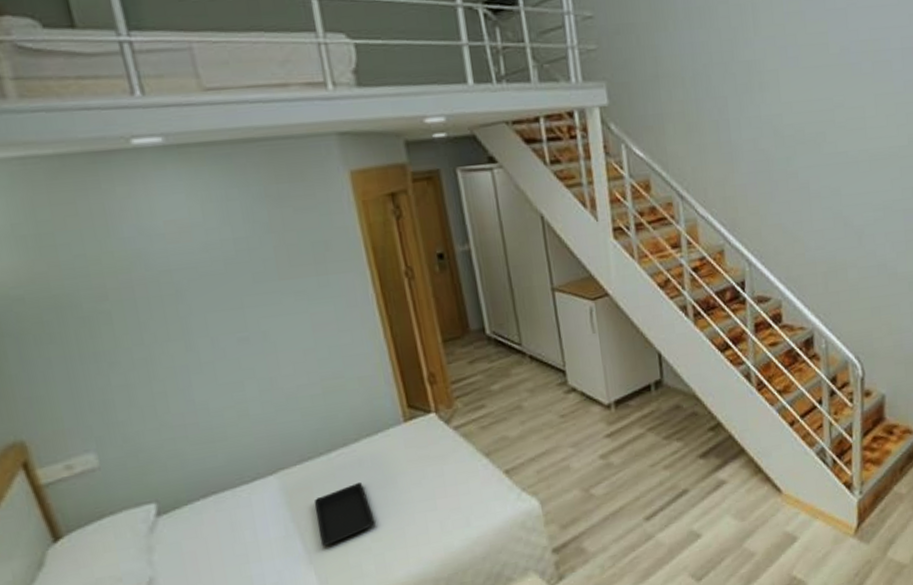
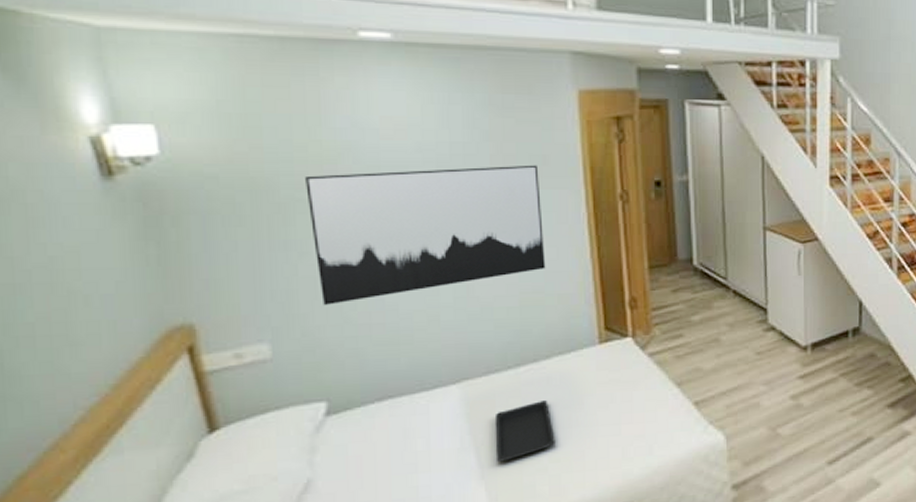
wall art: none [104,251,343,411] -> present [305,165,546,305]

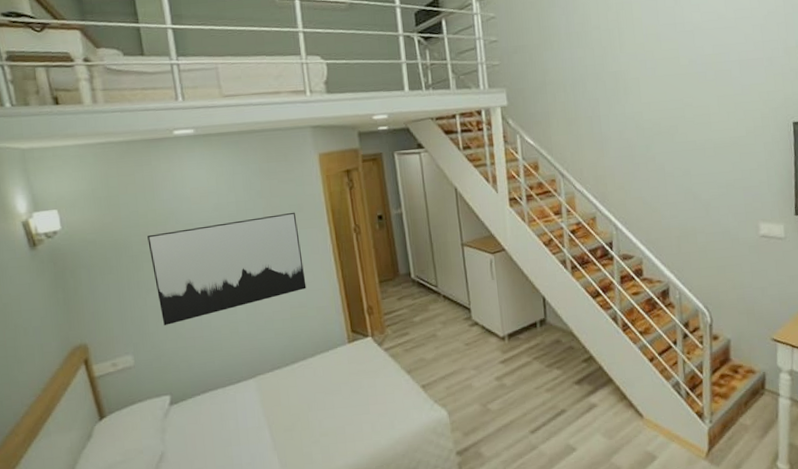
serving tray: present [494,401,555,462] -> none [280,389,324,437]

